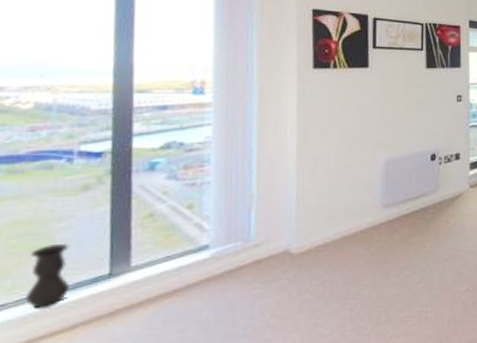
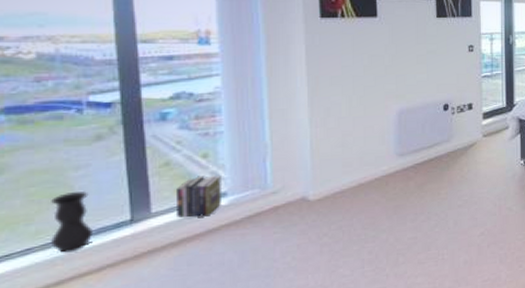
books: none [155,226,205,272] -> present [175,175,223,218]

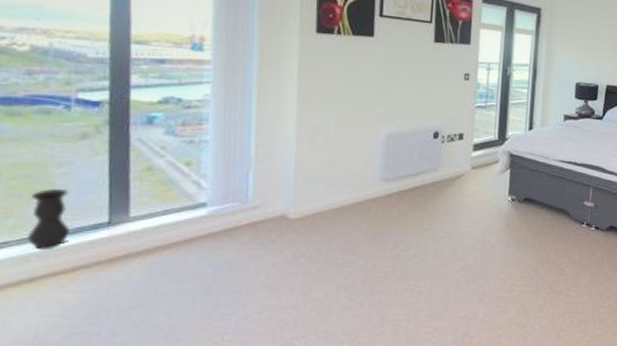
books: present [175,175,223,218] -> none [154,183,203,226]

